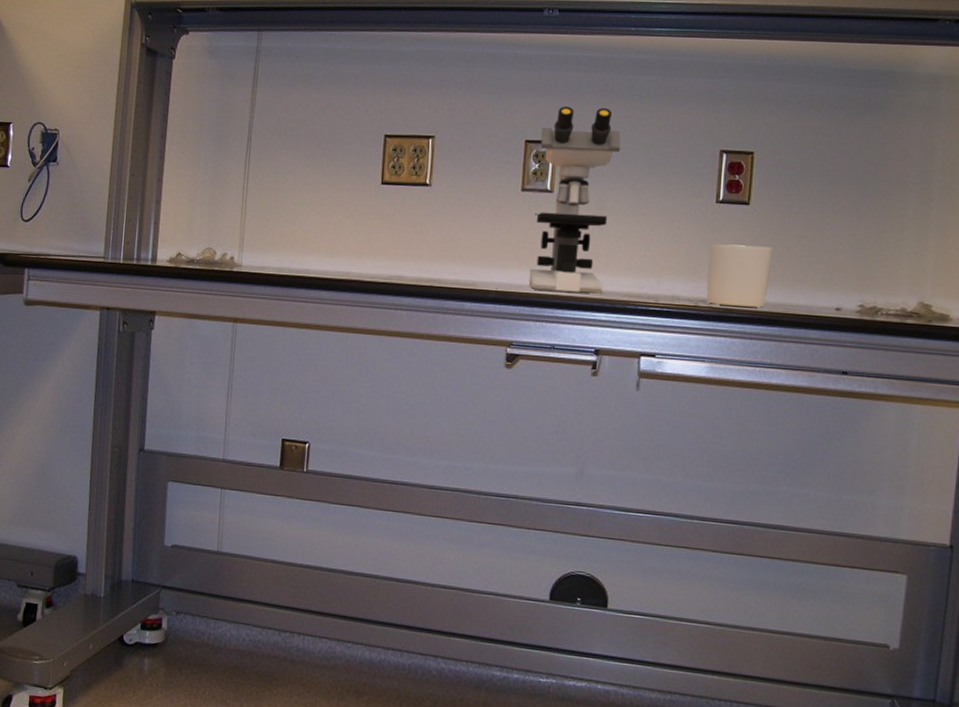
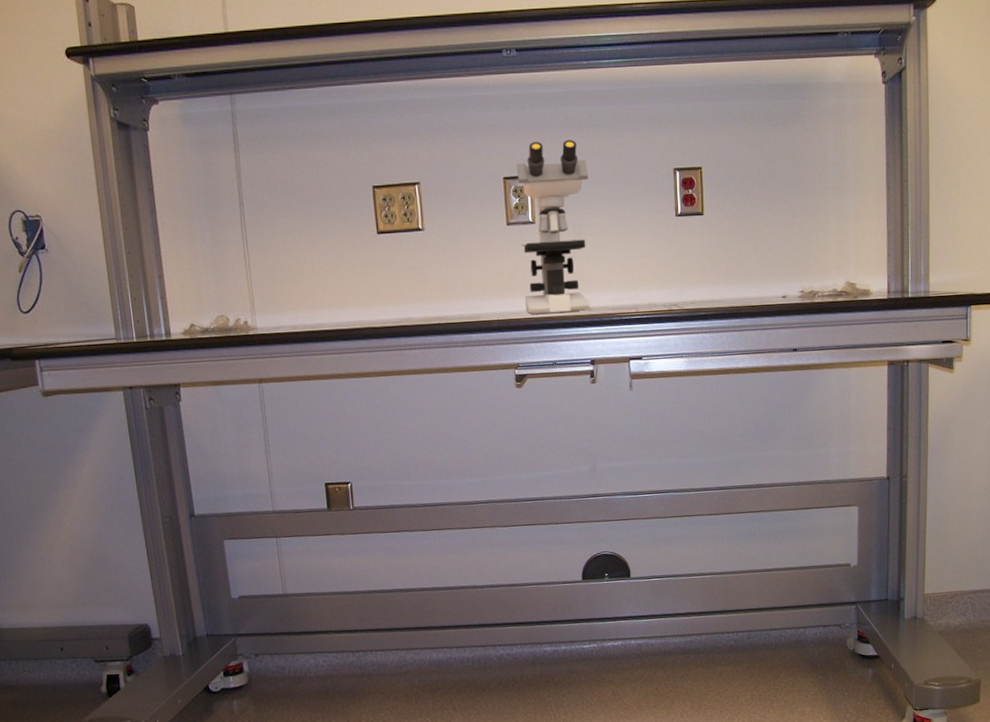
mug: present [706,243,773,308] -> none [675,250,728,307]

